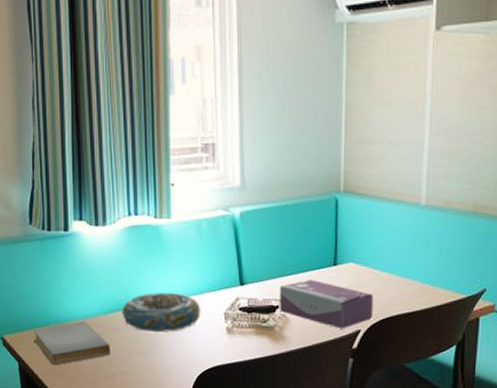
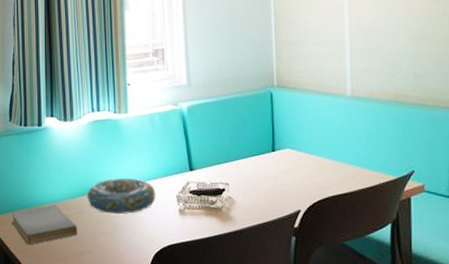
tissue box: present [280,279,374,329] -> none [225,164,311,210]

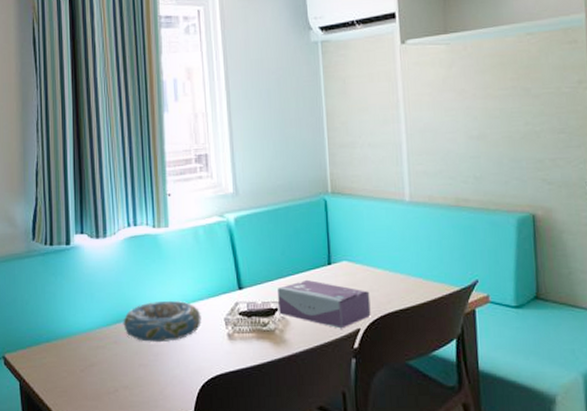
book: present [11,205,77,245] -> none [35,335,113,383]
tissue box: none [225,164,311,210] -> present [278,279,371,329]

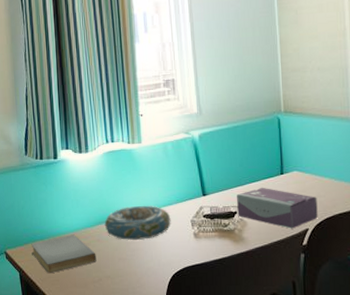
book: none [35,335,113,383] -> present [31,234,97,274]

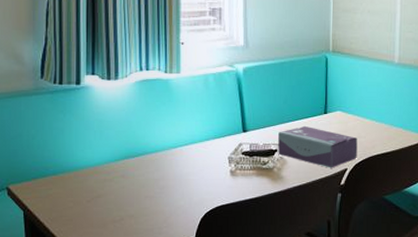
book: present [31,234,97,274] -> none [41,169,119,213]
decorative bowl: present [104,205,171,241] -> none [131,139,207,178]

